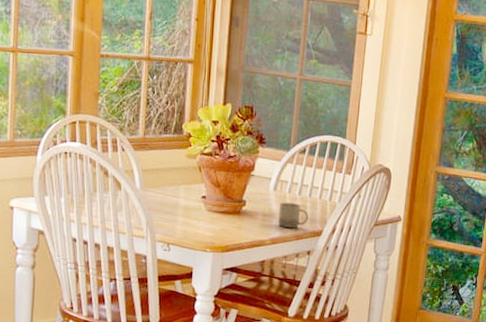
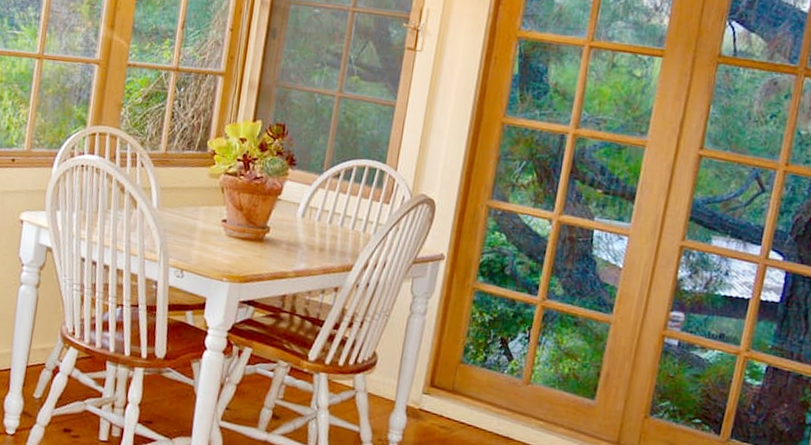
cup: present [278,202,309,228] -> none [304,231,339,261]

